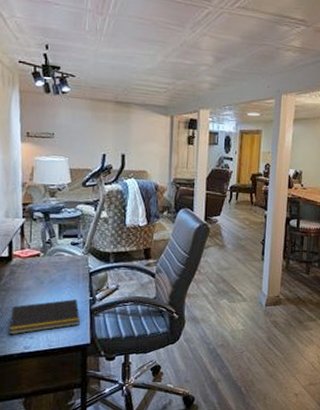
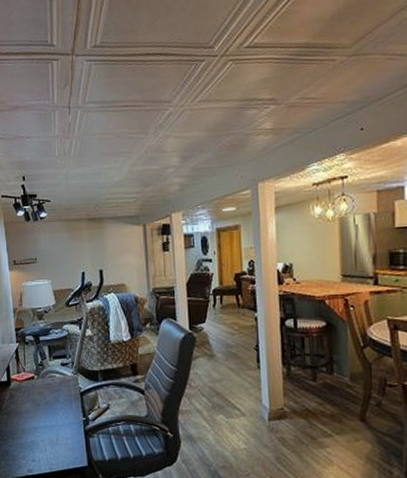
notepad: present [8,299,80,335] -> none [13,421,76,458]

